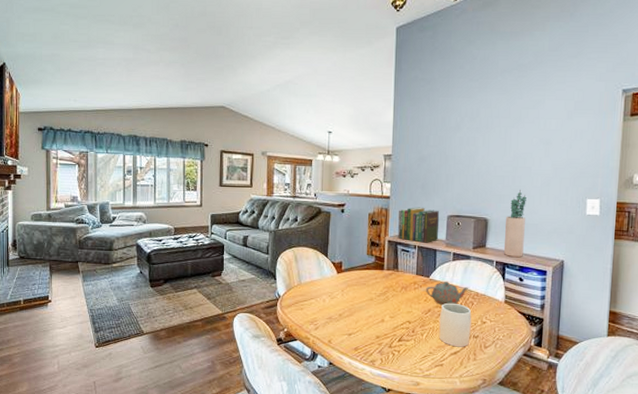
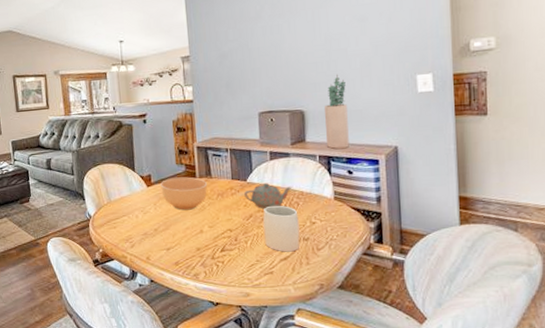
bowl: none [350,267,394,300] -> present [160,177,208,211]
books: present [398,207,439,243] -> none [205,107,251,145]

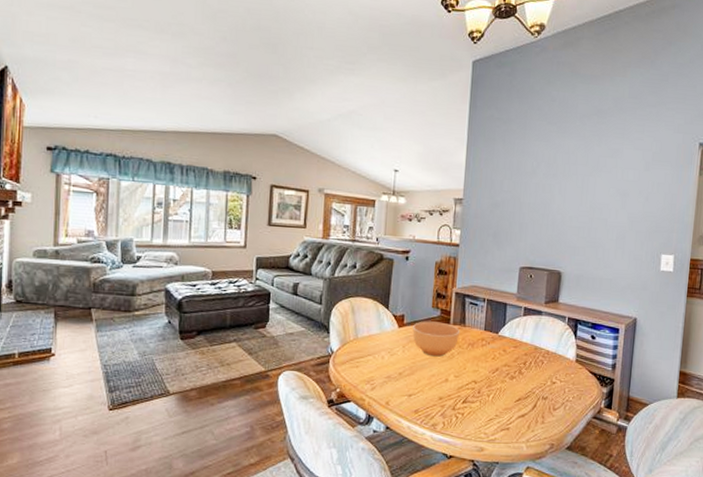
teapot: present [244,182,292,208] -> none [494,337,540,363]
mug: present [262,205,301,252] -> none [506,361,542,410]
vase: present [323,74,349,150] -> none [576,241,601,314]

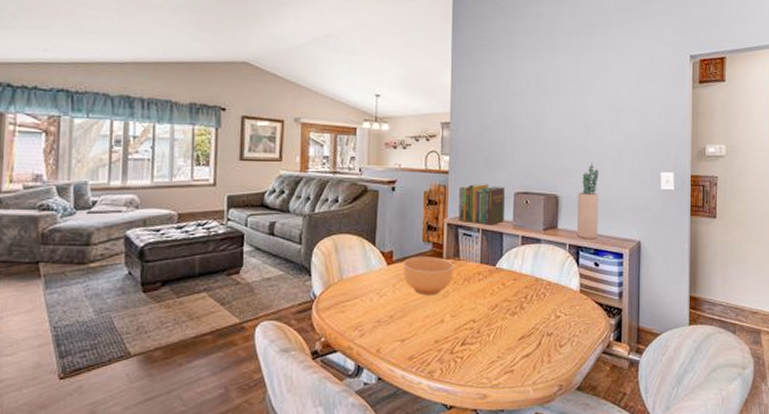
books: none [466,257,511,296] -> present [459,183,505,225]
vase: none [576,241,601,314] -> present [576,161,600,240]

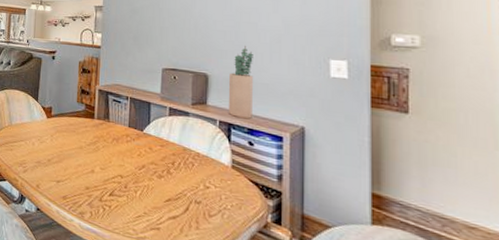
bowl: present [403,256,455,295] -> none [59,114,105,149]
books: present [459,183,505,225] -> none [109,58,153,96]

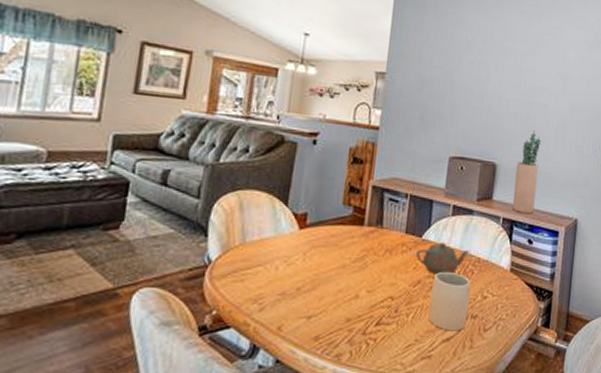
teapot: none [139,136,189,163] -> present [416,242,470,274]
mug: none [154,160,193,213] -> present [429,271,471,331]

